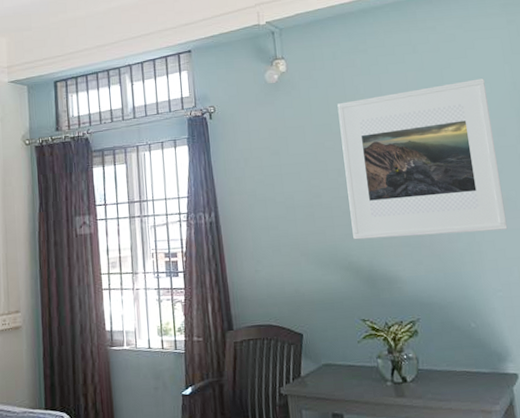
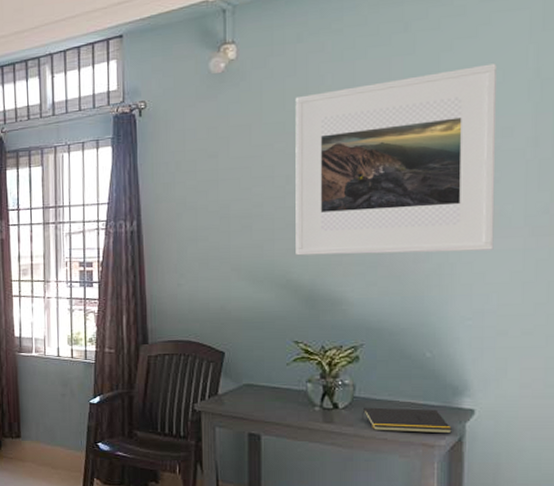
notepad: none [427,376,504,402] -> present [362,407,452,434]

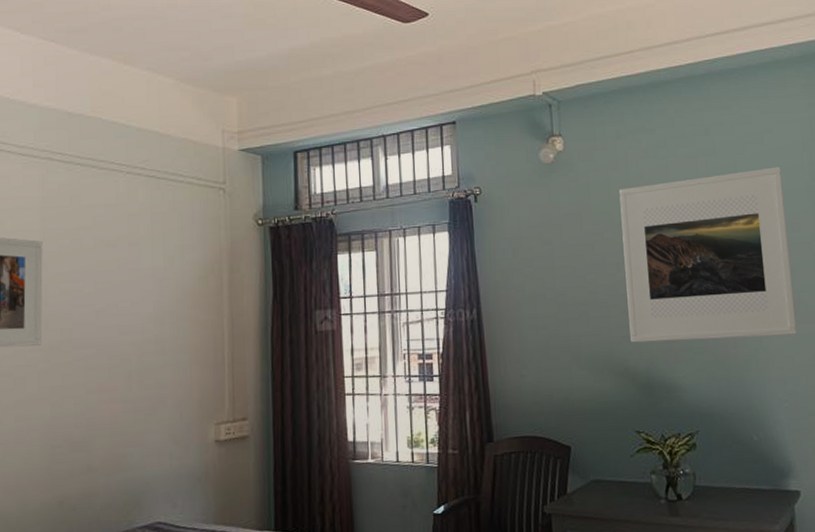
notepad: present [362,407,452,434] -> none [704,493,784,521]

